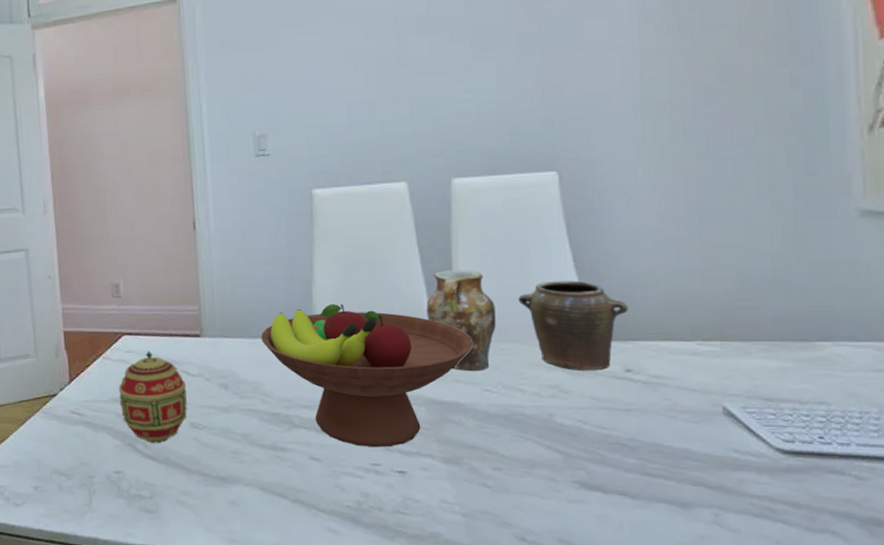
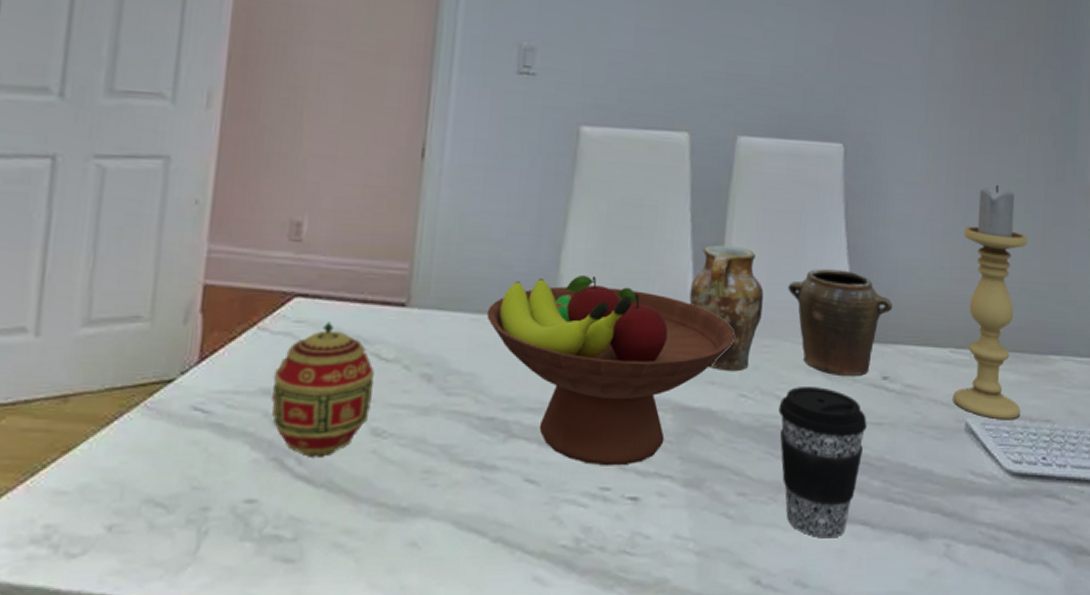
coffee cup: none [523,381,614,506] -> present [778,387,867,539]
candle holder: none [700,187,787,403] -> present [953,184,1027,419]

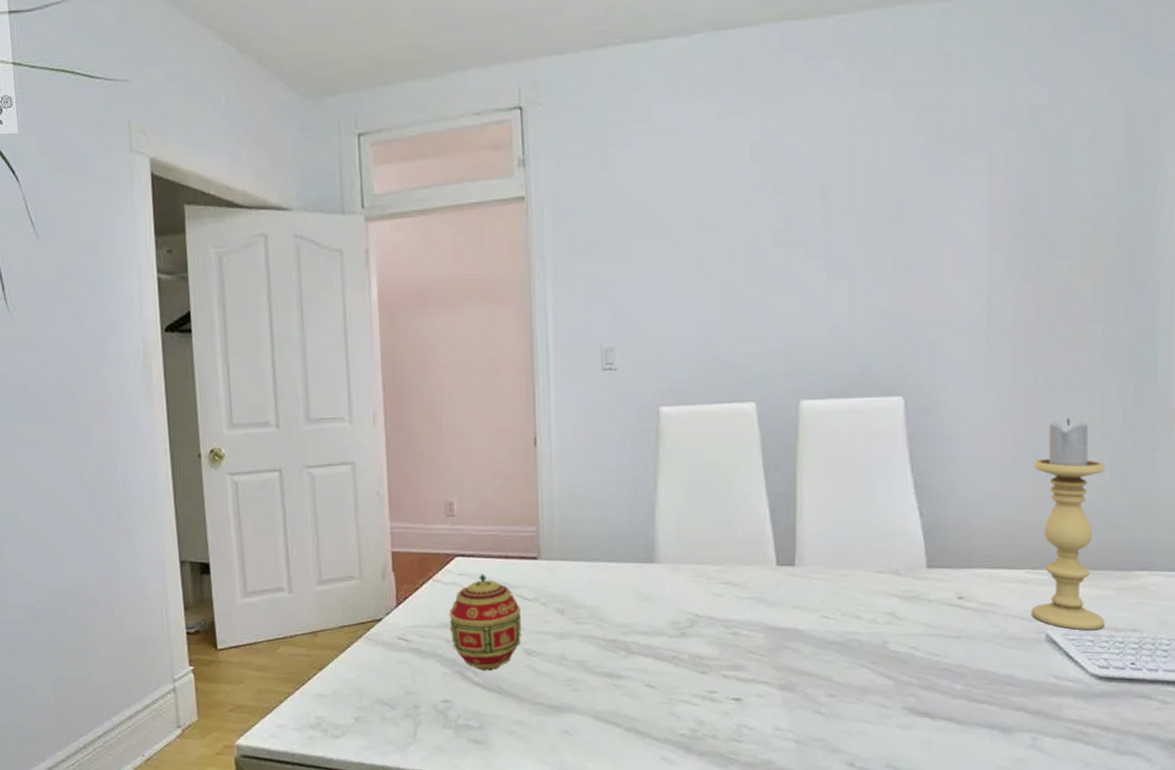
fruit bowl: present [486,274,735,466] -> none [600,526,813,675]
jar set: present [689,244,893,377] -> none [769,493,964,598]
coffee cup: present [778,387,867,539] -> none [859,608,945,731]

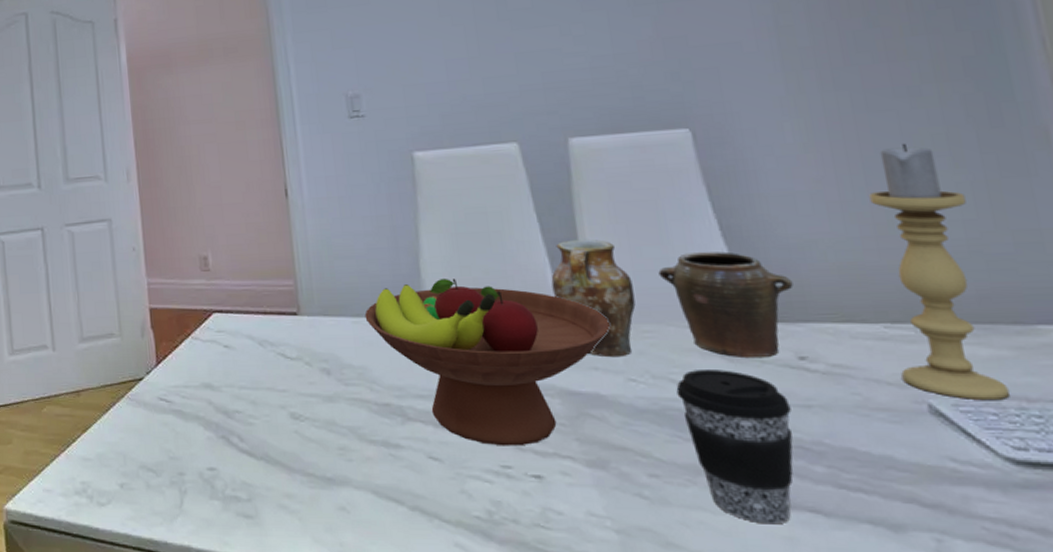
decorative egg: present [449,573,522,672] -> none [209,330,286,437]
fruit bowl: none [600,526,813,675] -> present [364,278,610,446]
jar set: none [769,493,964,598] -> present [551,239,793,359]
coffee cup: none [859,608,945,731] -> present [676,370,793,525]

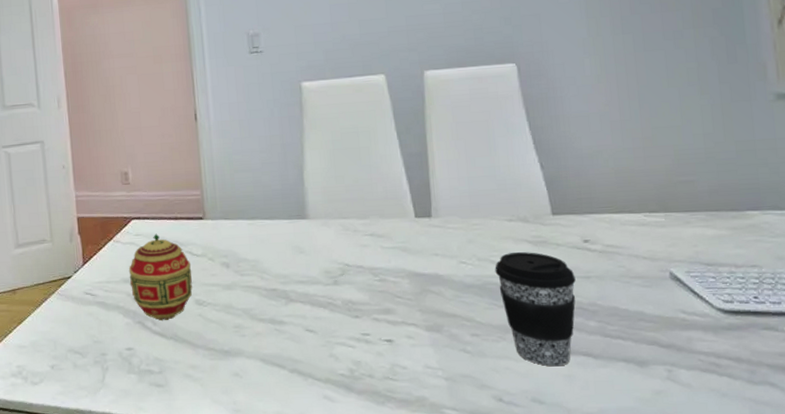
decorative egg: none [209,330,286,437] -> present [128,233,193,321]
fruit bowl: present [364,278,610,446] -> none [258,186,448,319]
jar set: present [551,239,793,359] -> none [406,152,583,246]
candle holder: present [869,143,1009,399] -> none [641,75,724,267]

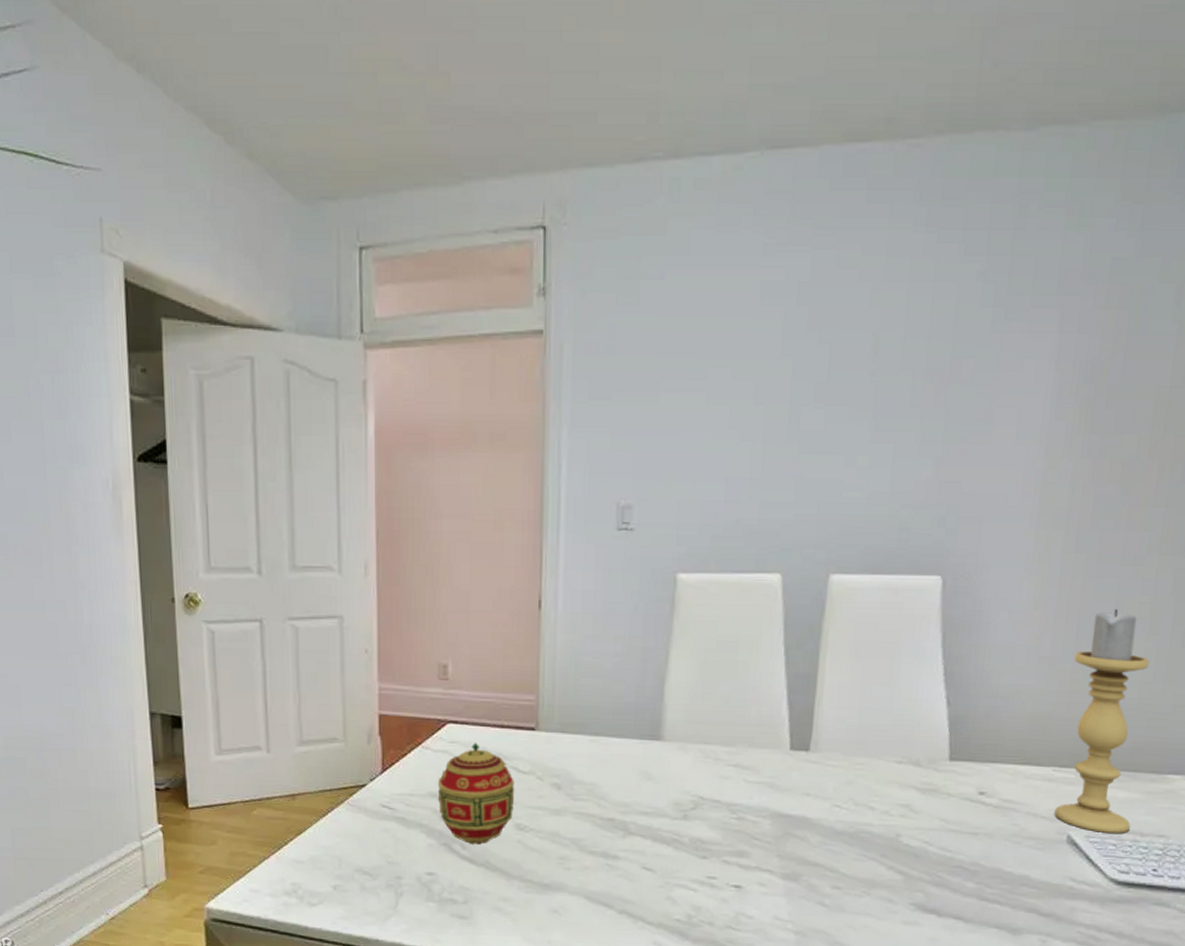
coffee cup: present [495,252,576,367] -> none [872,799,962,928]
candle holder: none [641,75,724,267] -> present [1054,608,1149,833]

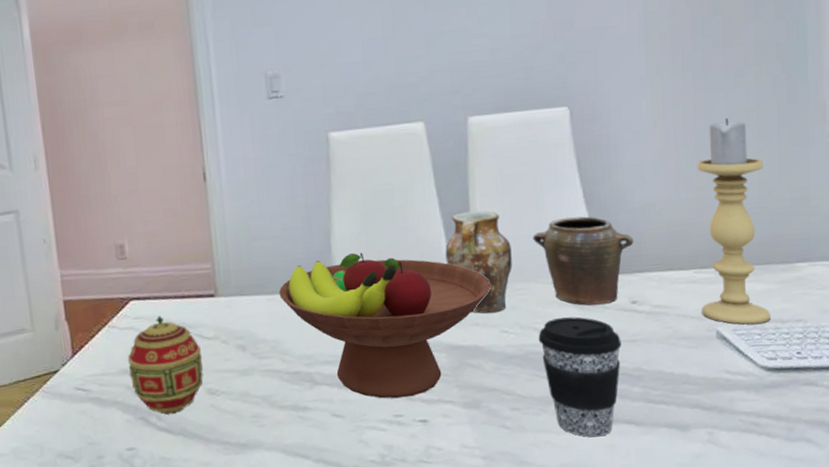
fruit bowl: none [602,703,829,860] -> present [279,252,490,399]
jar set: none [784,674,992,792] -> present [445,210,634,314]
coffee cup: none [872,799,962,928] -> present [538,316,622,437]

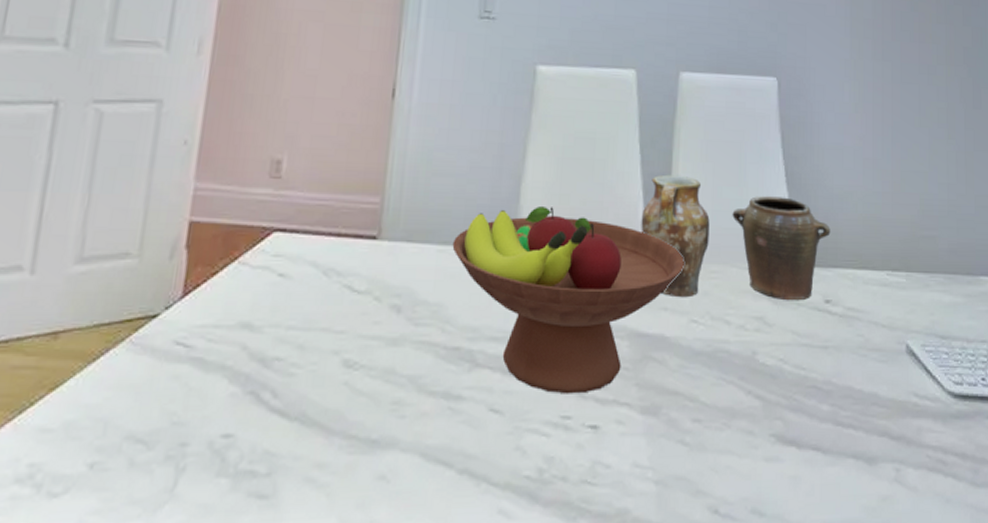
decorative egg: present [127,315,203,416] -> none [249,255,347,392]
coffee cup: present [538,316,622,437] -> none [728,312,813,465]
candle holder: present [697,118,770,325] -> none [892,113,957,340]

